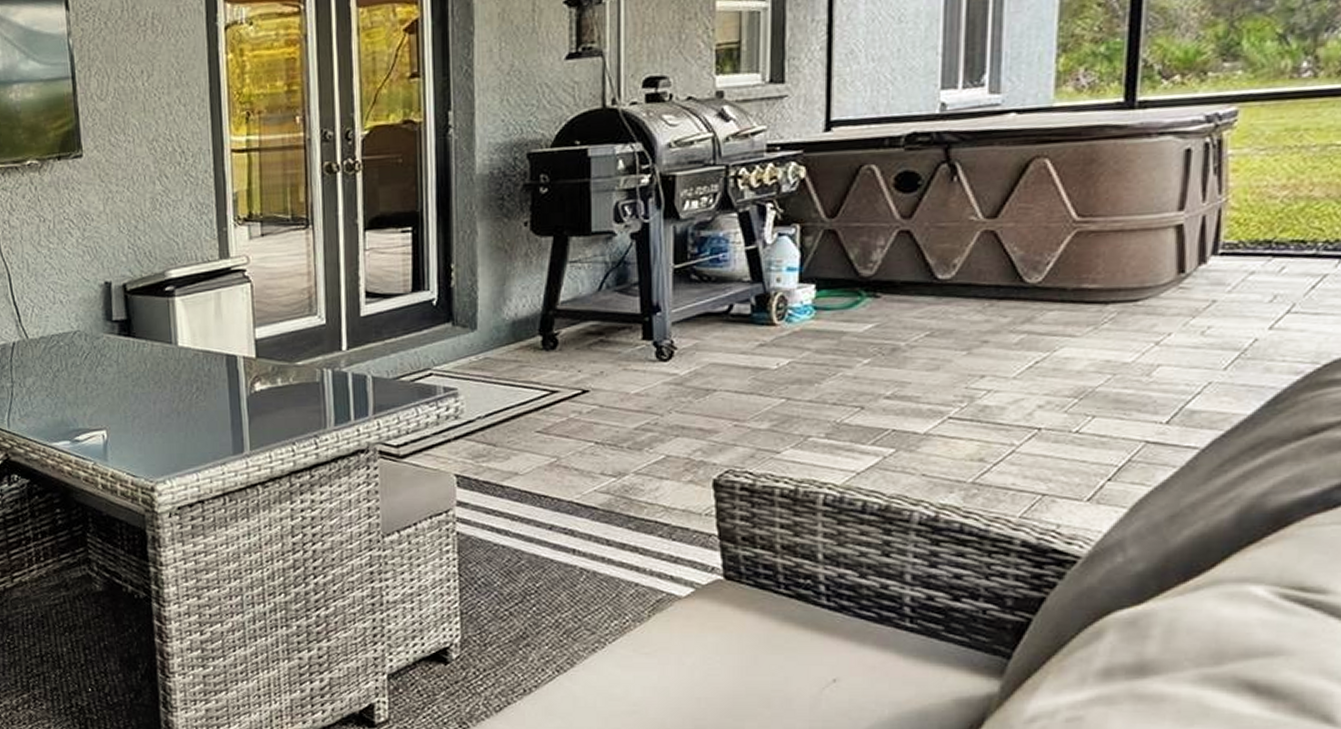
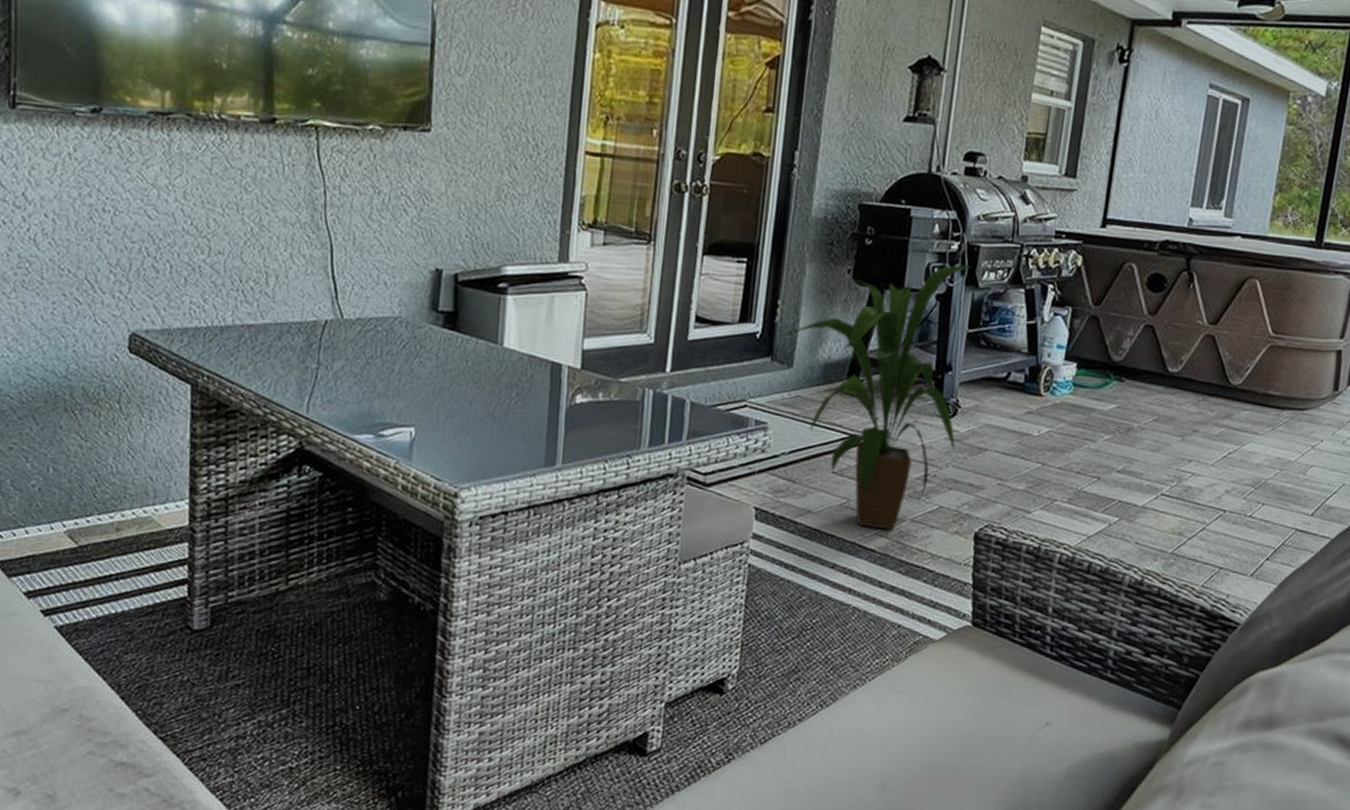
house plant: none [461,196,676,486] -> present [783,264,971,530]

